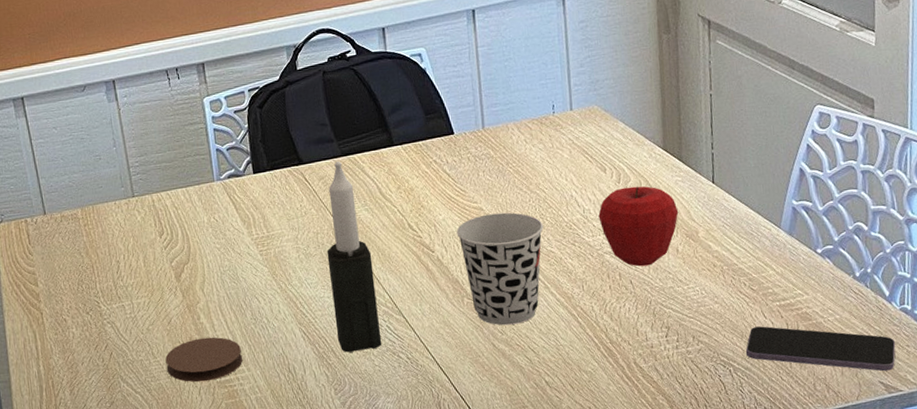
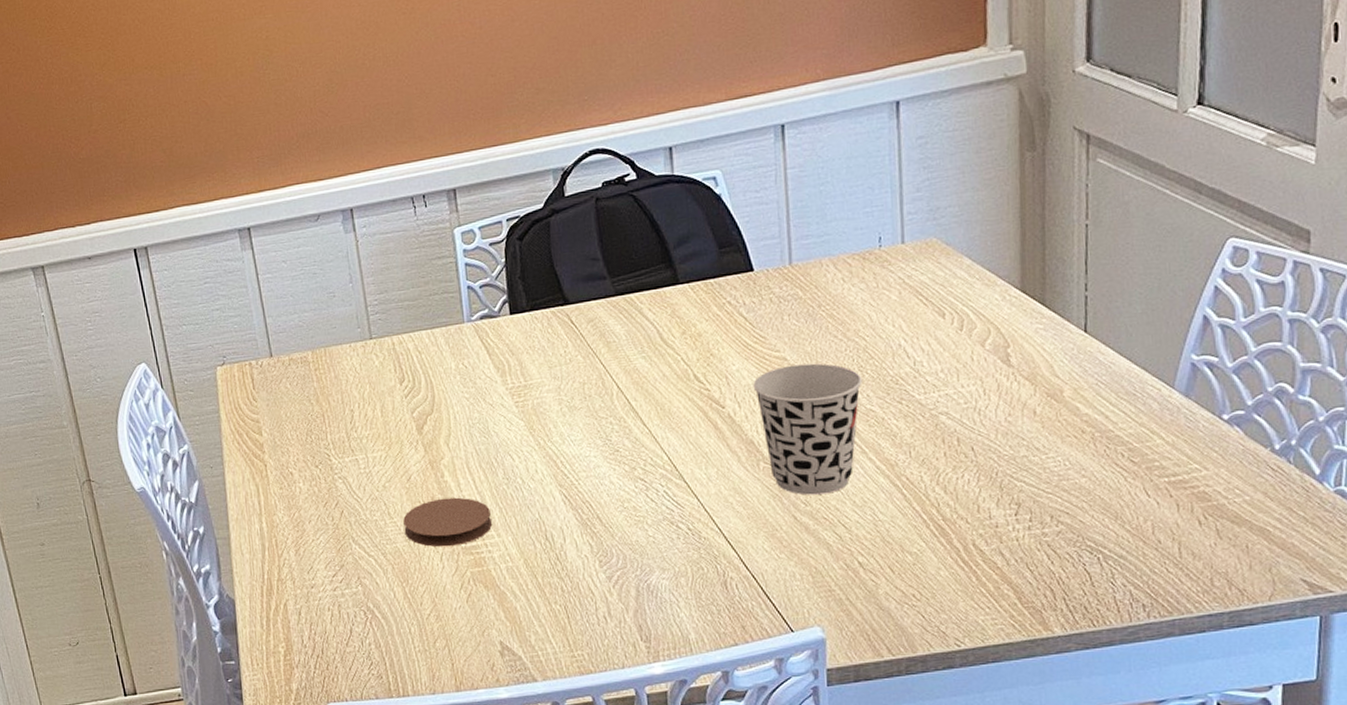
candle: present [327,160,382,353] -> none [594,301,658,520]
apple: present [598,186,679,267] -> none [933,334,1038,431]
smartphone: present [745,326,896,372] -> none [1120,506,1326,567]

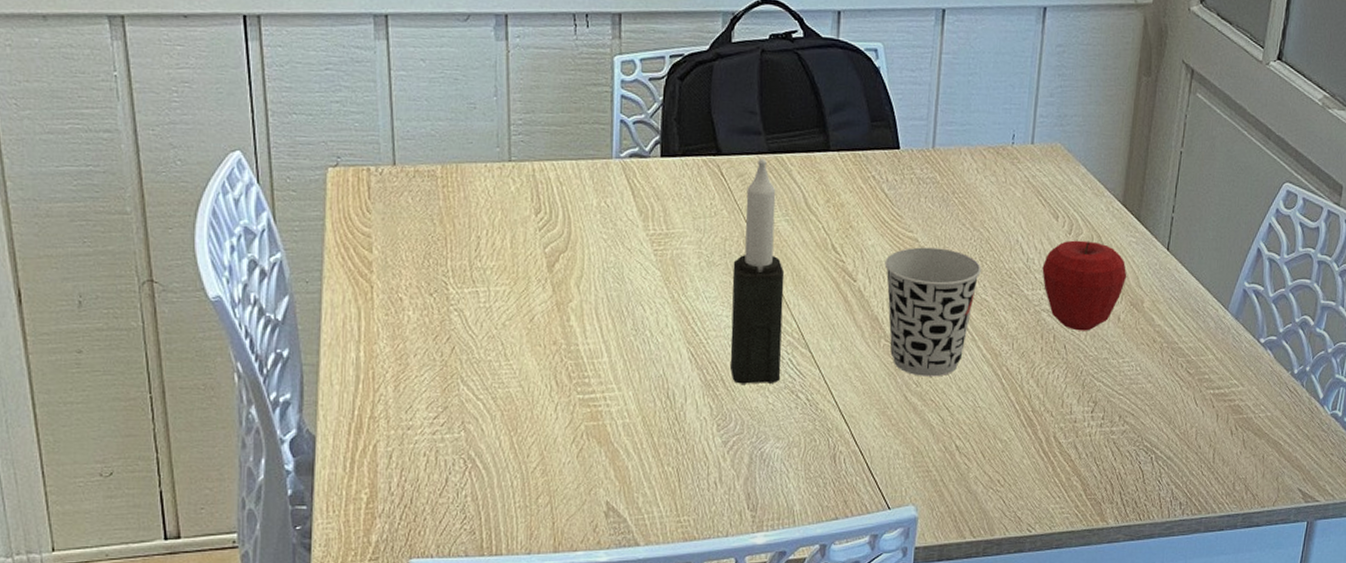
coaster: present [403,497,493,547] -> none [519,344,615,397]
candle: none [594,301,658,520] -> present [730,158,785,384]
apple: none [933,334,1038,431] -> present [1042,240,1127,331]

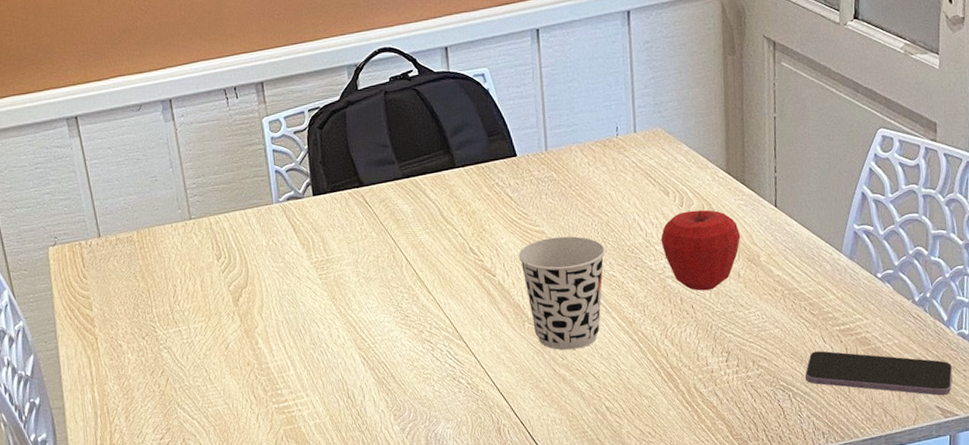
candle: present [730,158,785,384] -> none [387,183,442,378]
smartphone: none [1170,414,1321,479] -> present [805,351,953,396]

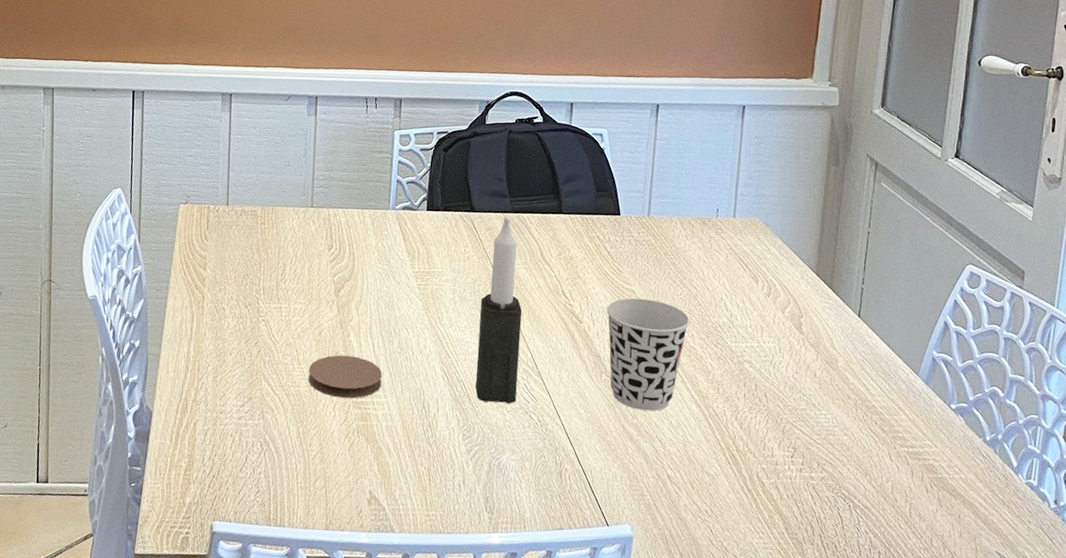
coaster: none [222,362,302,409] -> present [308,355,382,399]
candle: none [387,183,442,378] -> present [475,216,523,404]
apple: present [660,209,741,291] -> none [744,302,822,383]
smartphone: present [805,351,953,396] -> none [867,467,1018,543]

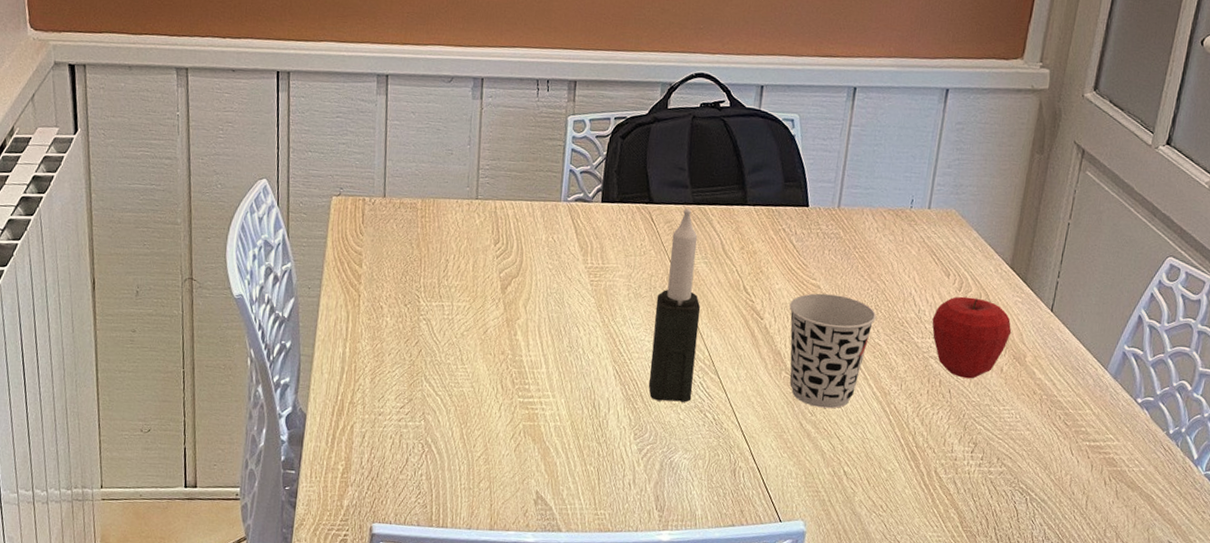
coaster: present [308,355,382,399] -> none [472,354,551,399]
apple: none [744,302,822,383] -> present [932,296,1012,379]

